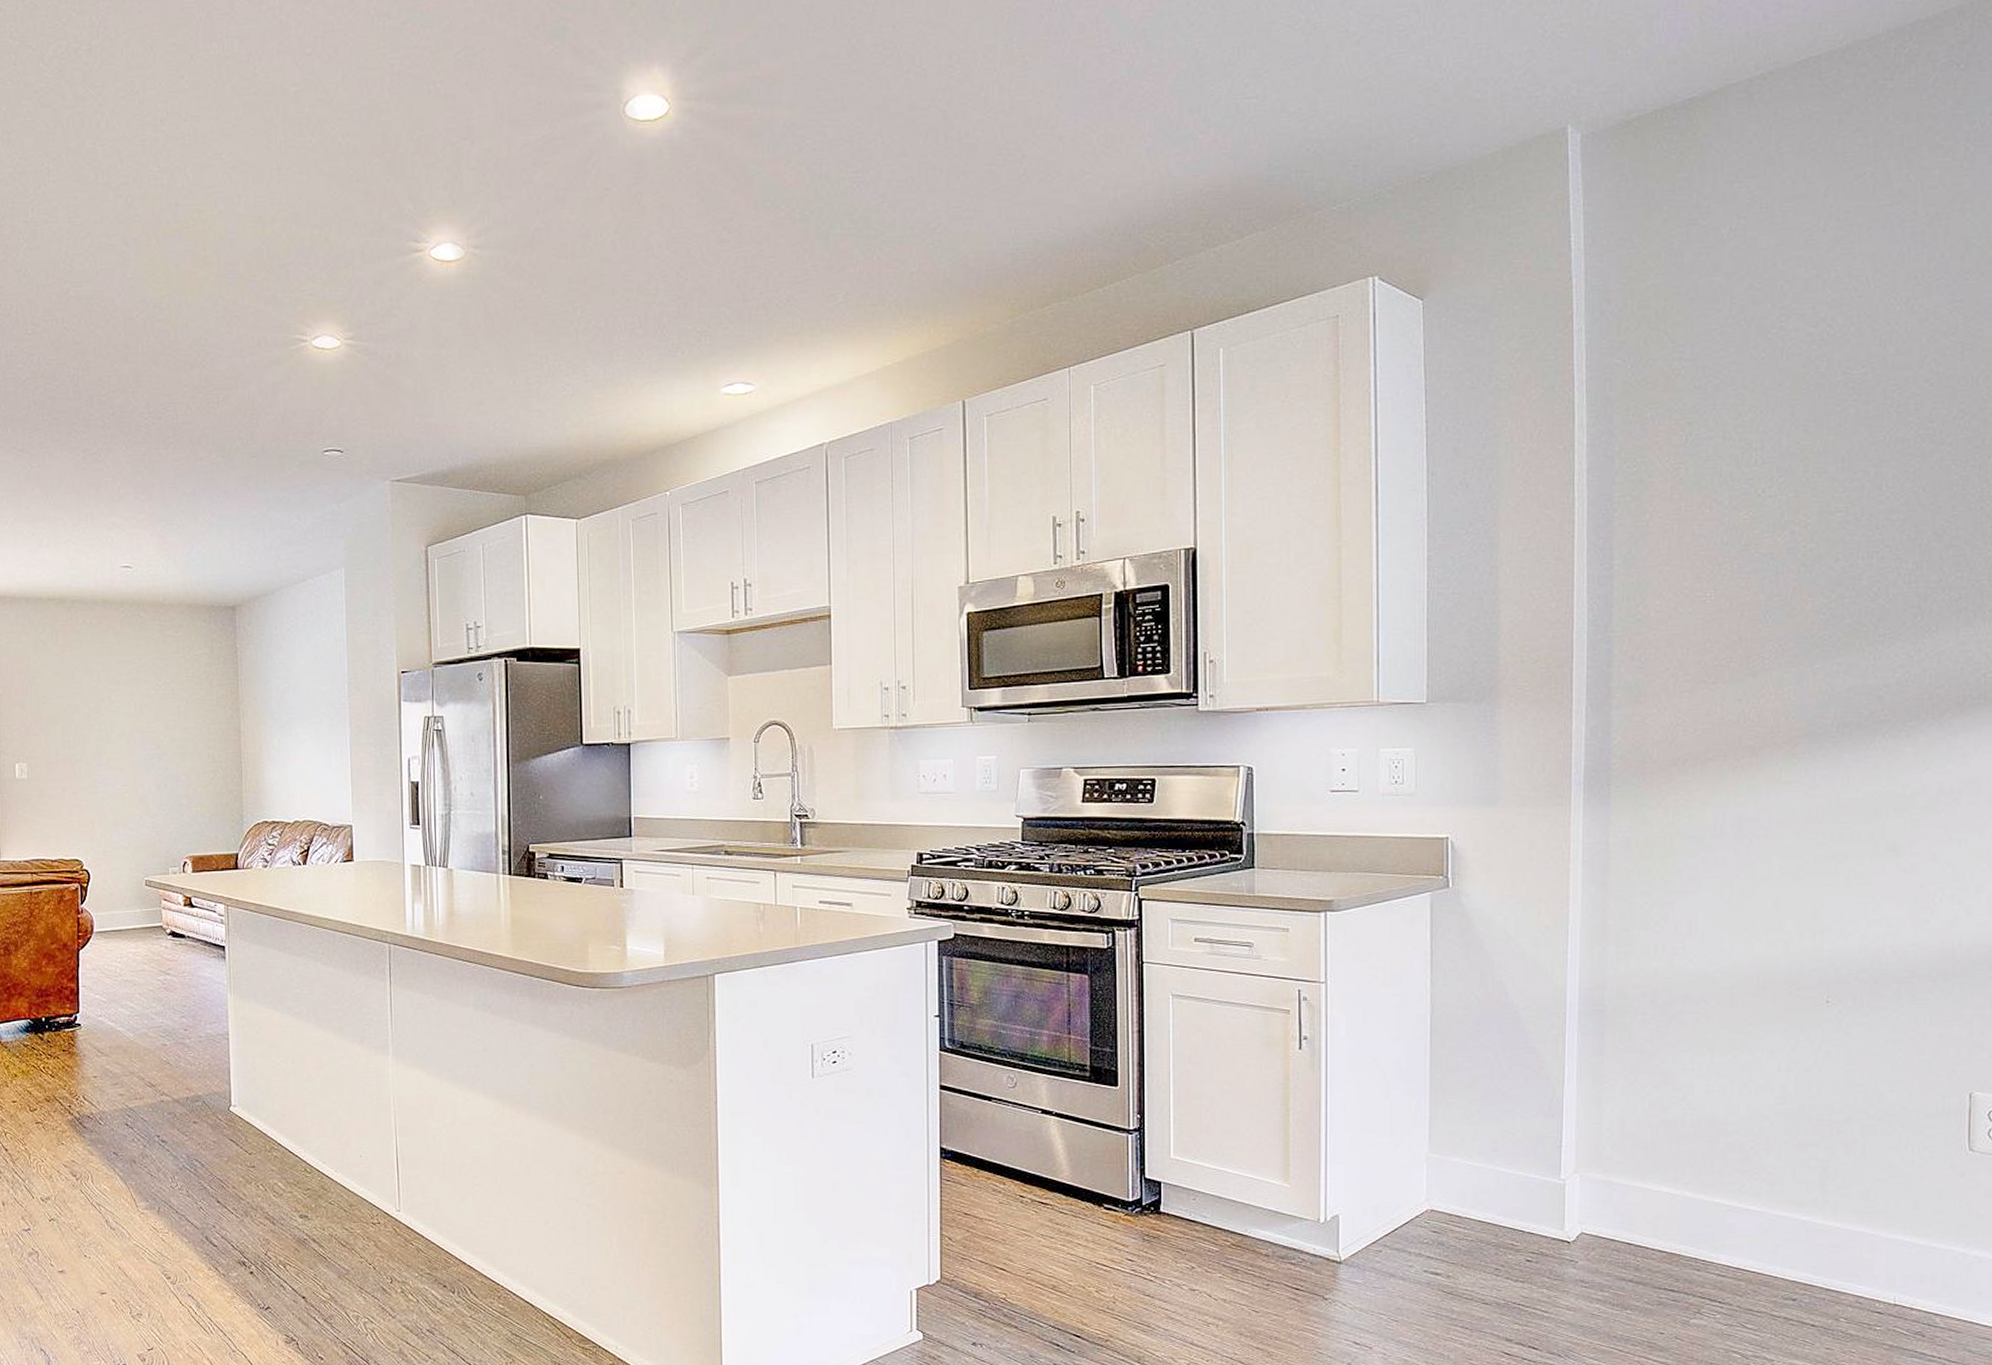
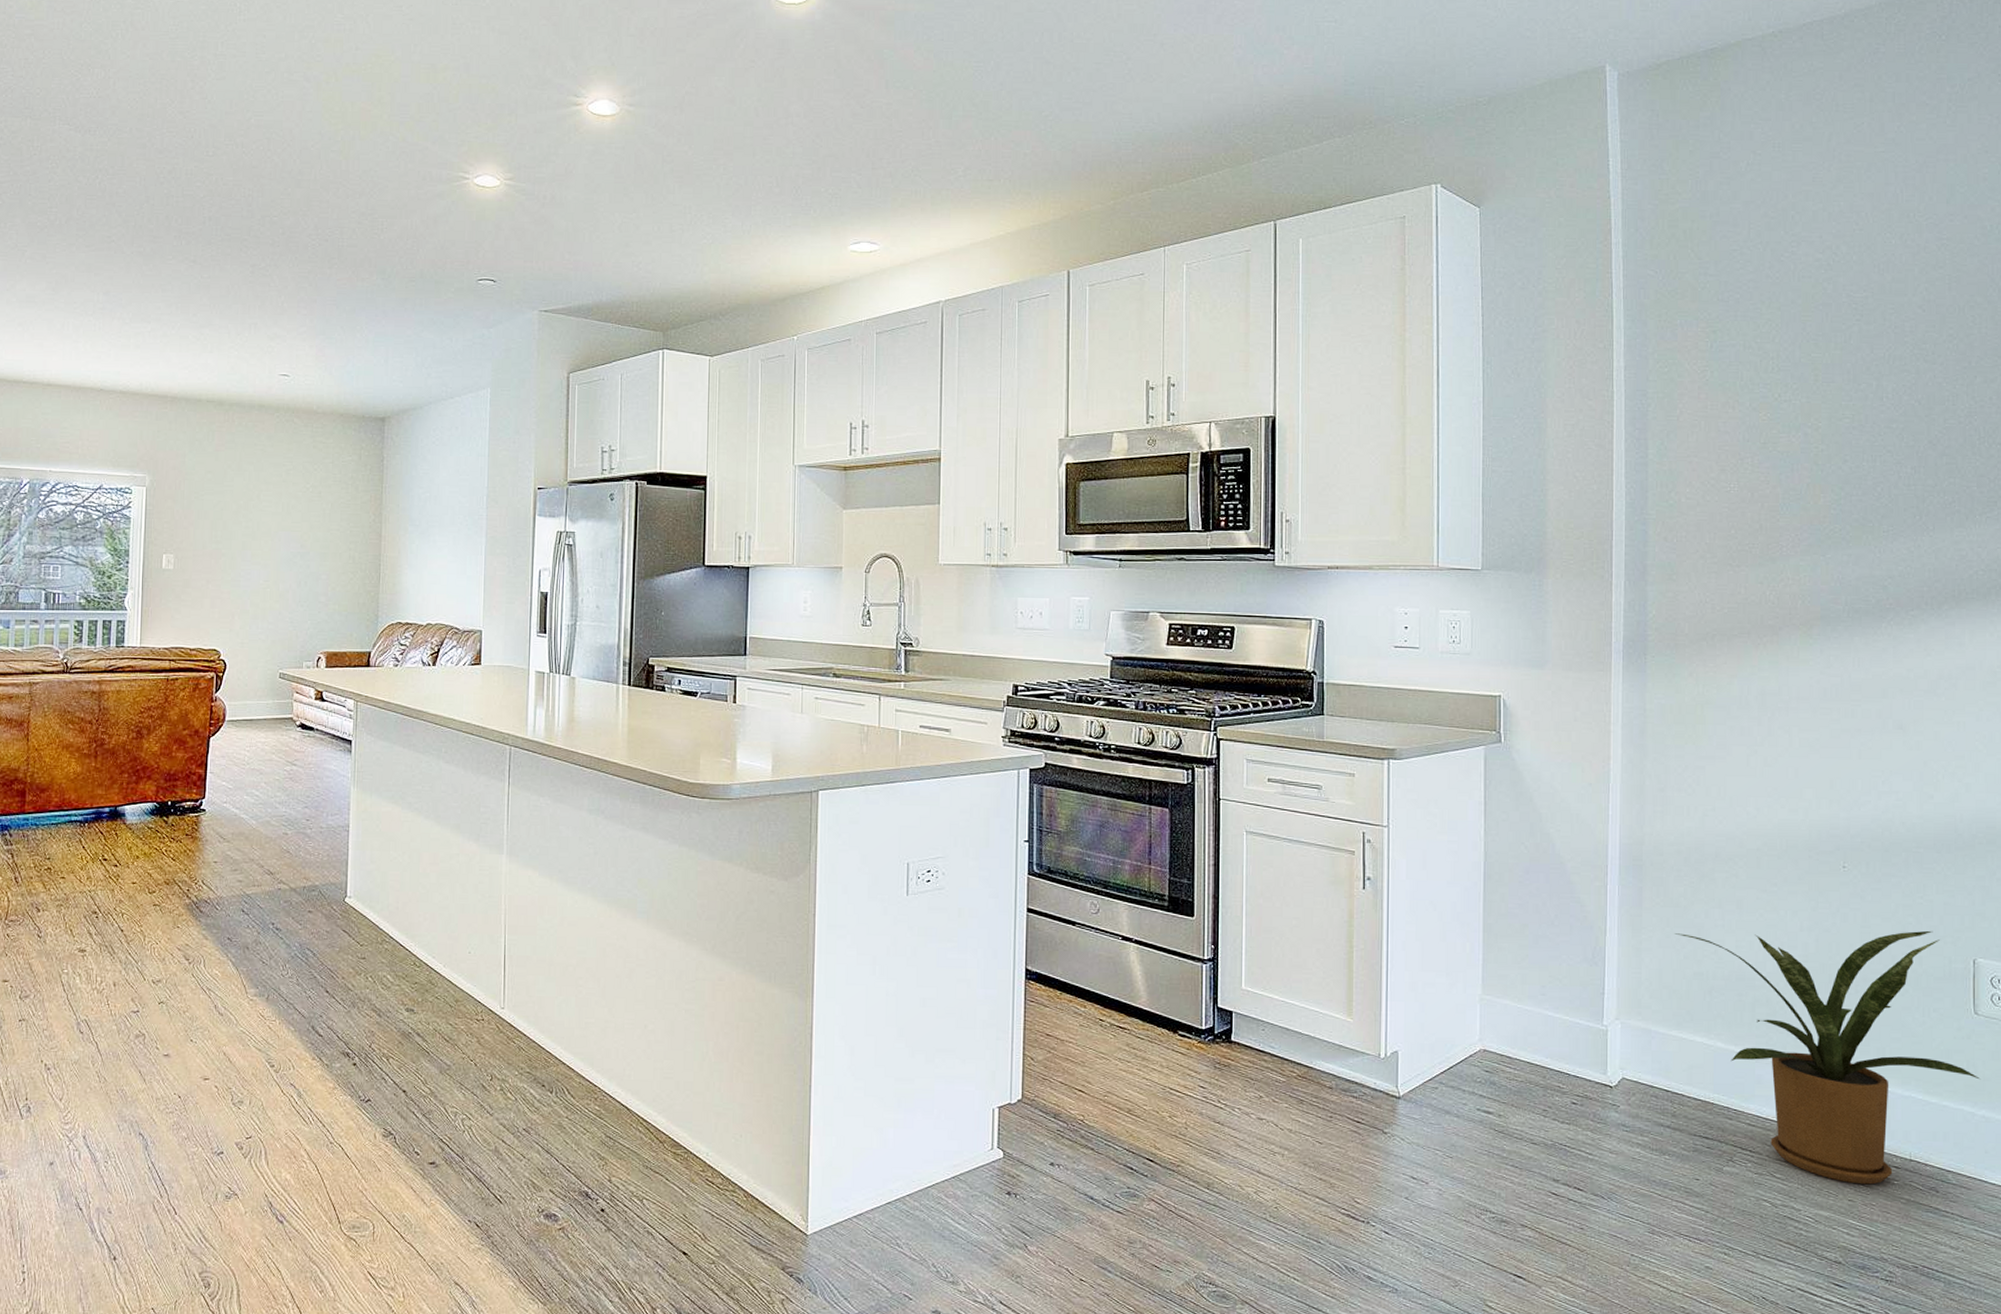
house plant: none [1639,1064,1975,1332] -> present [1674,930,1981,1185]

